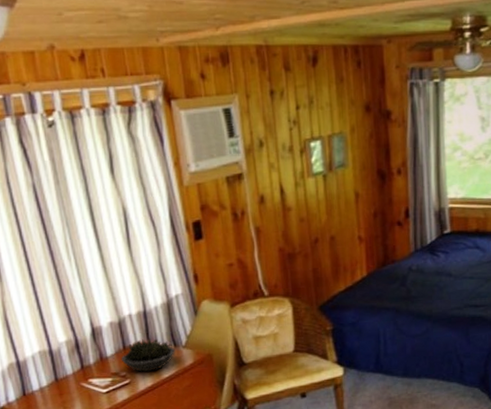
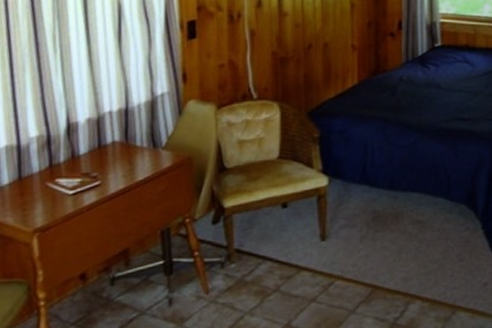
succulent plant: present [120,339,175,372] -> none [94,138,154,173]

